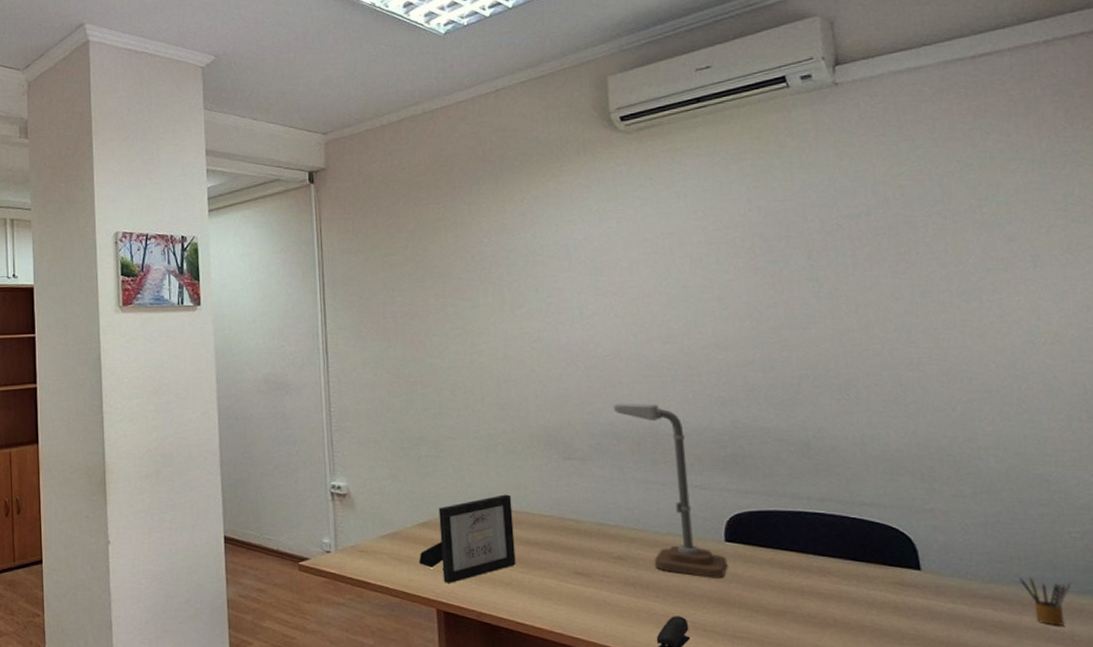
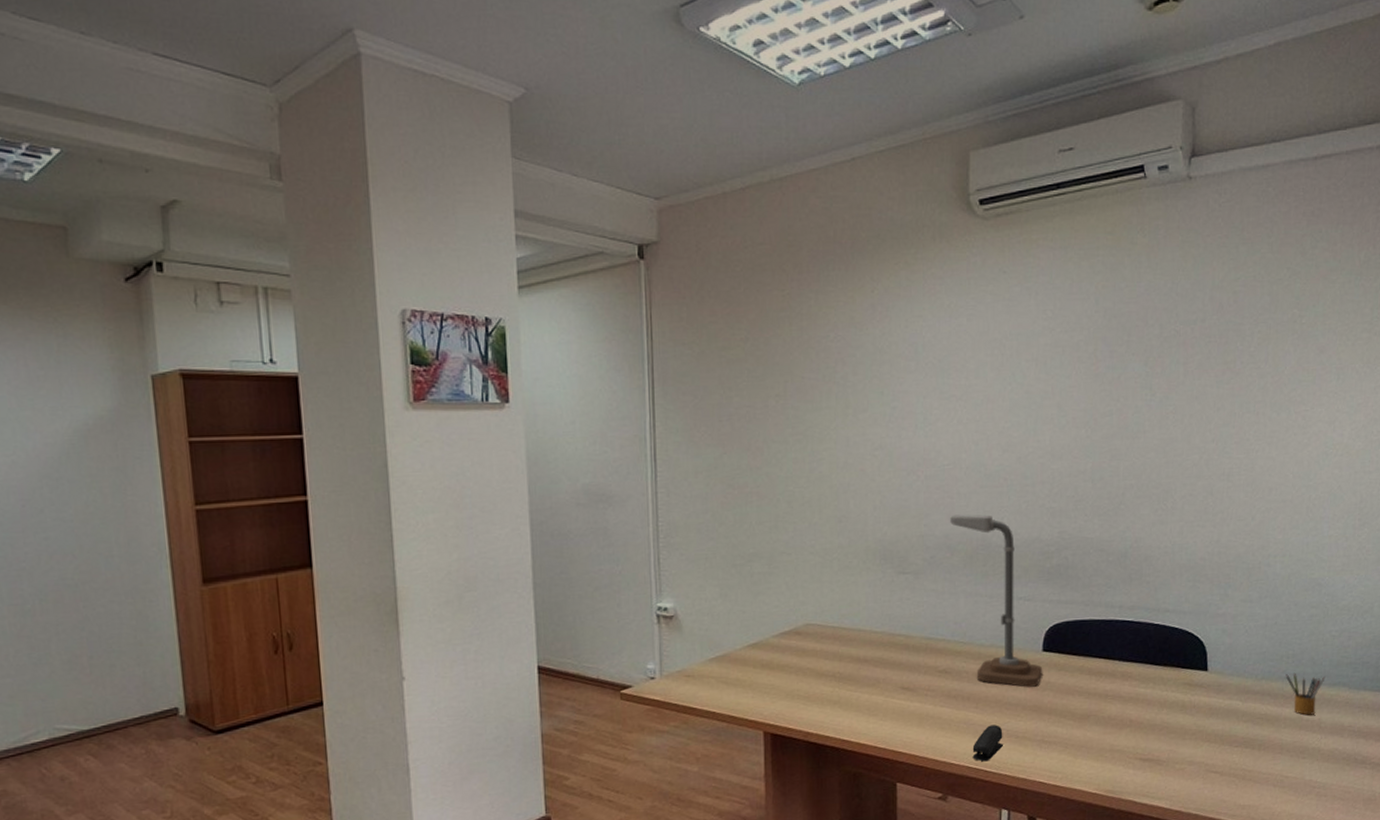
picture frame: present [419,494,516,583] -> none [748,611,845,705]

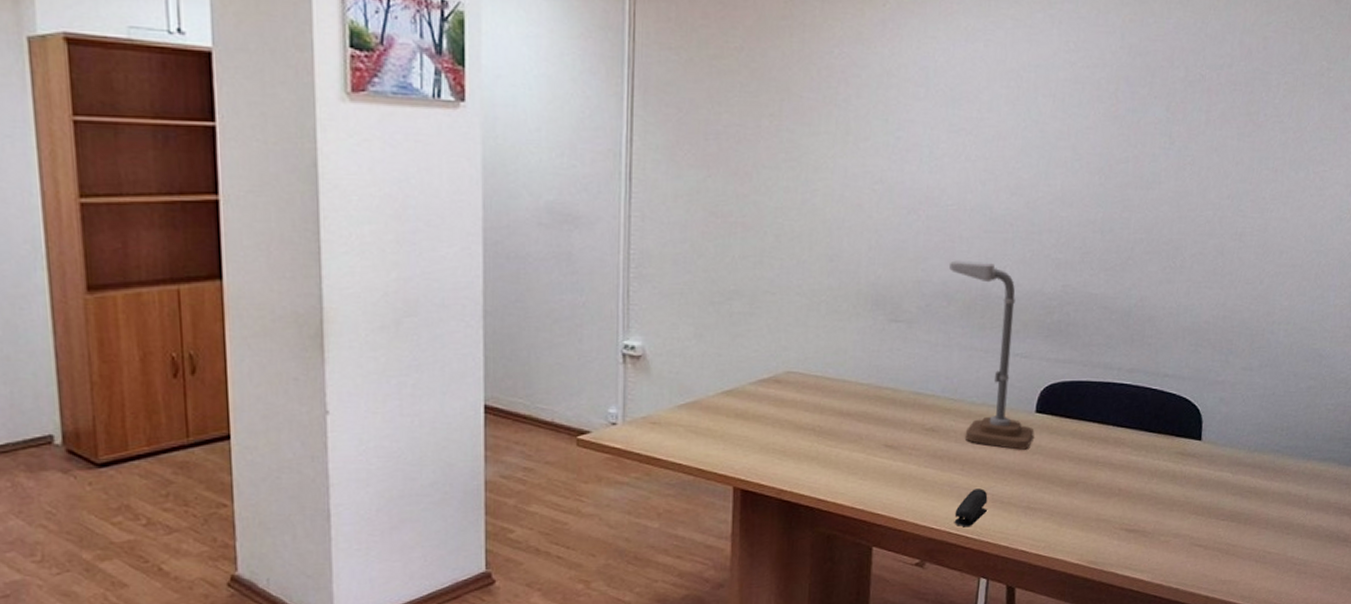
pencil box: present [1285,672,1326,715] -> none [1278,446,1317,490]

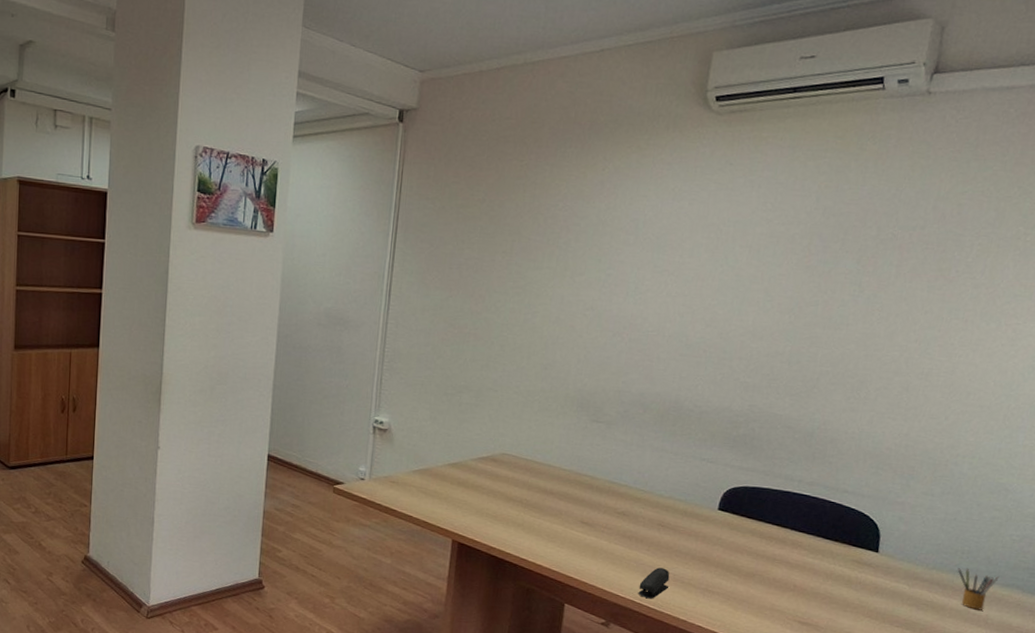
desk lamp: present [948,260,1035,450] -> none [646,376,716,541]
pencil box: none [1278,446,1317,490] -> present [957,568,999,610]

